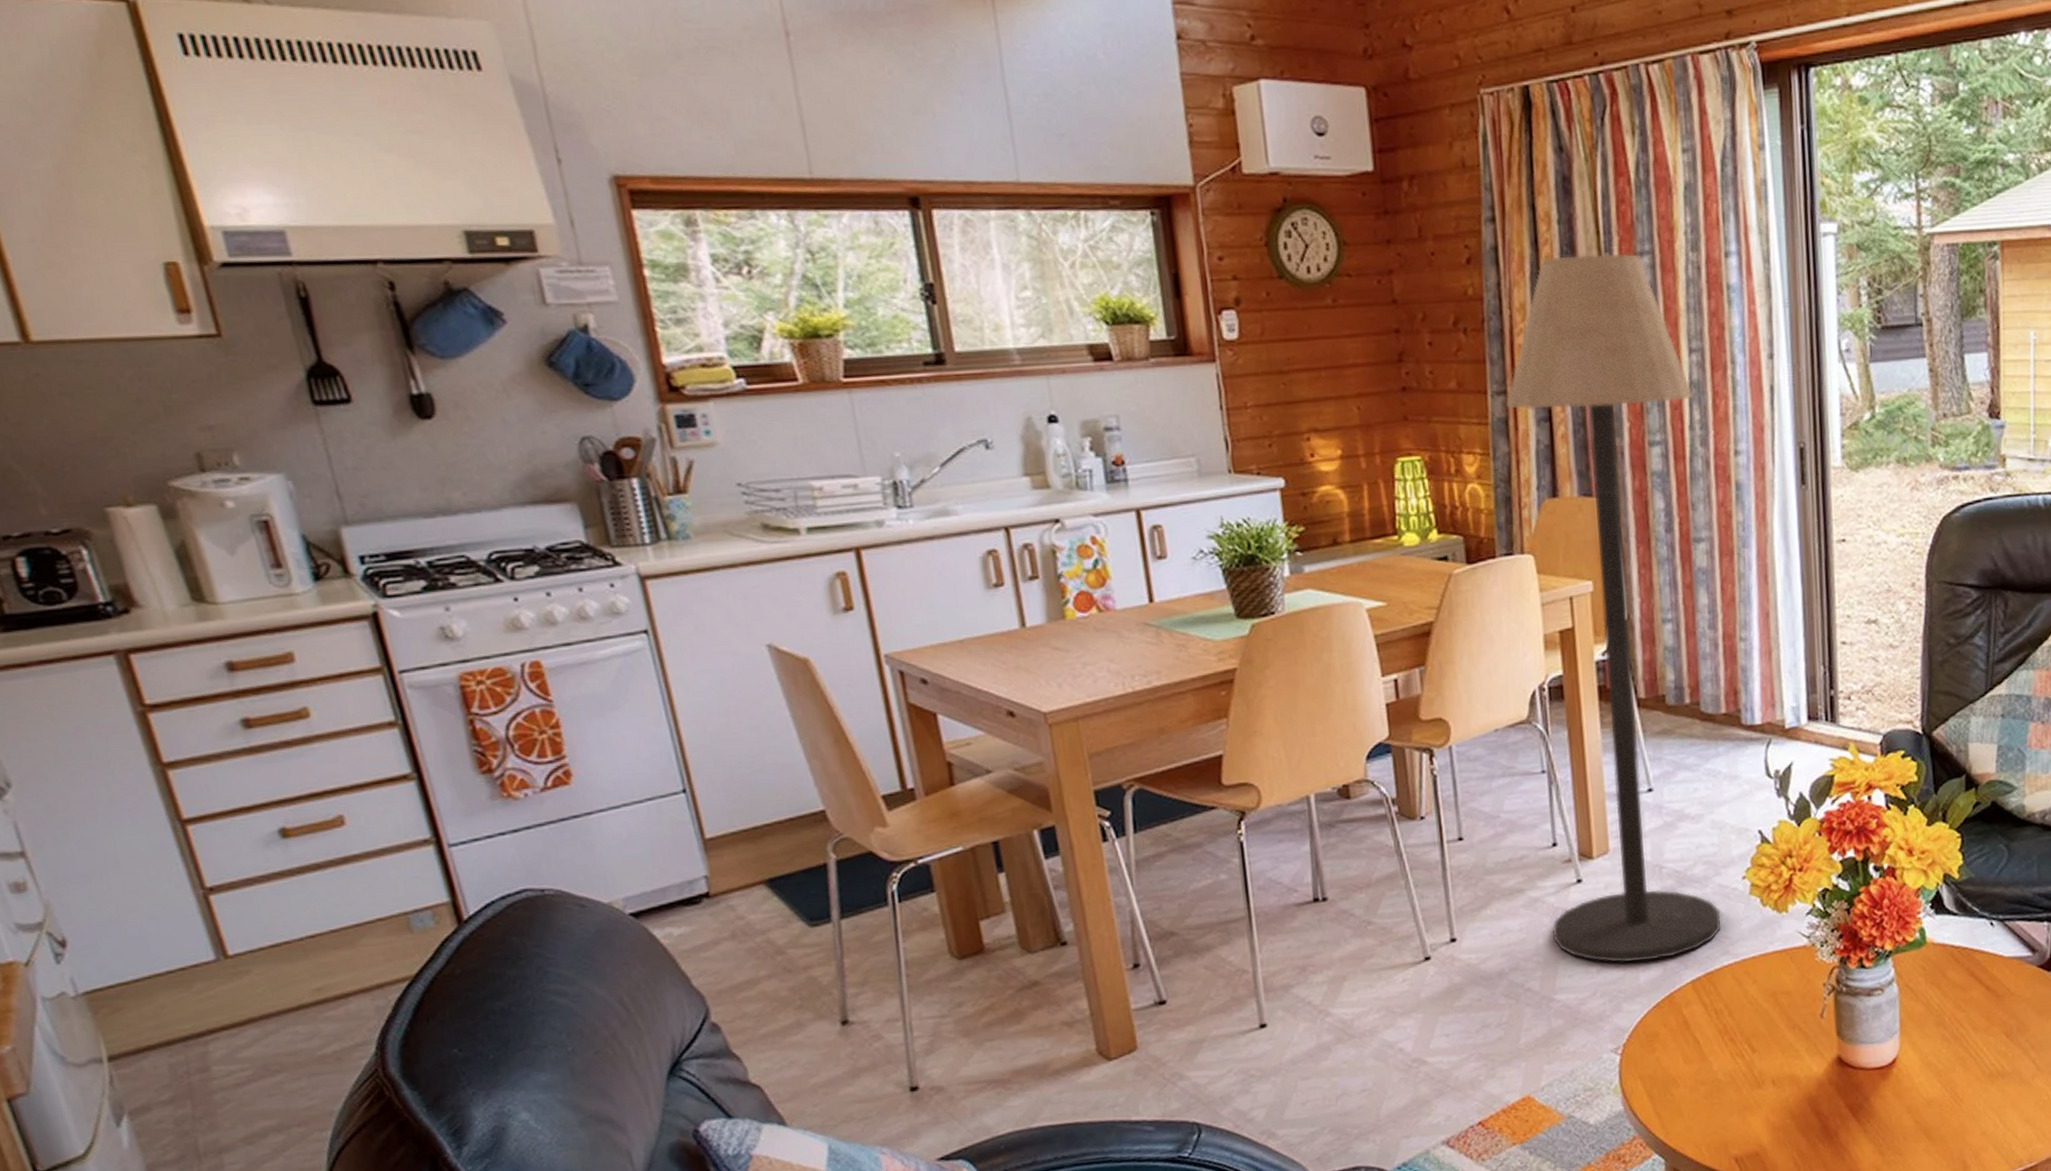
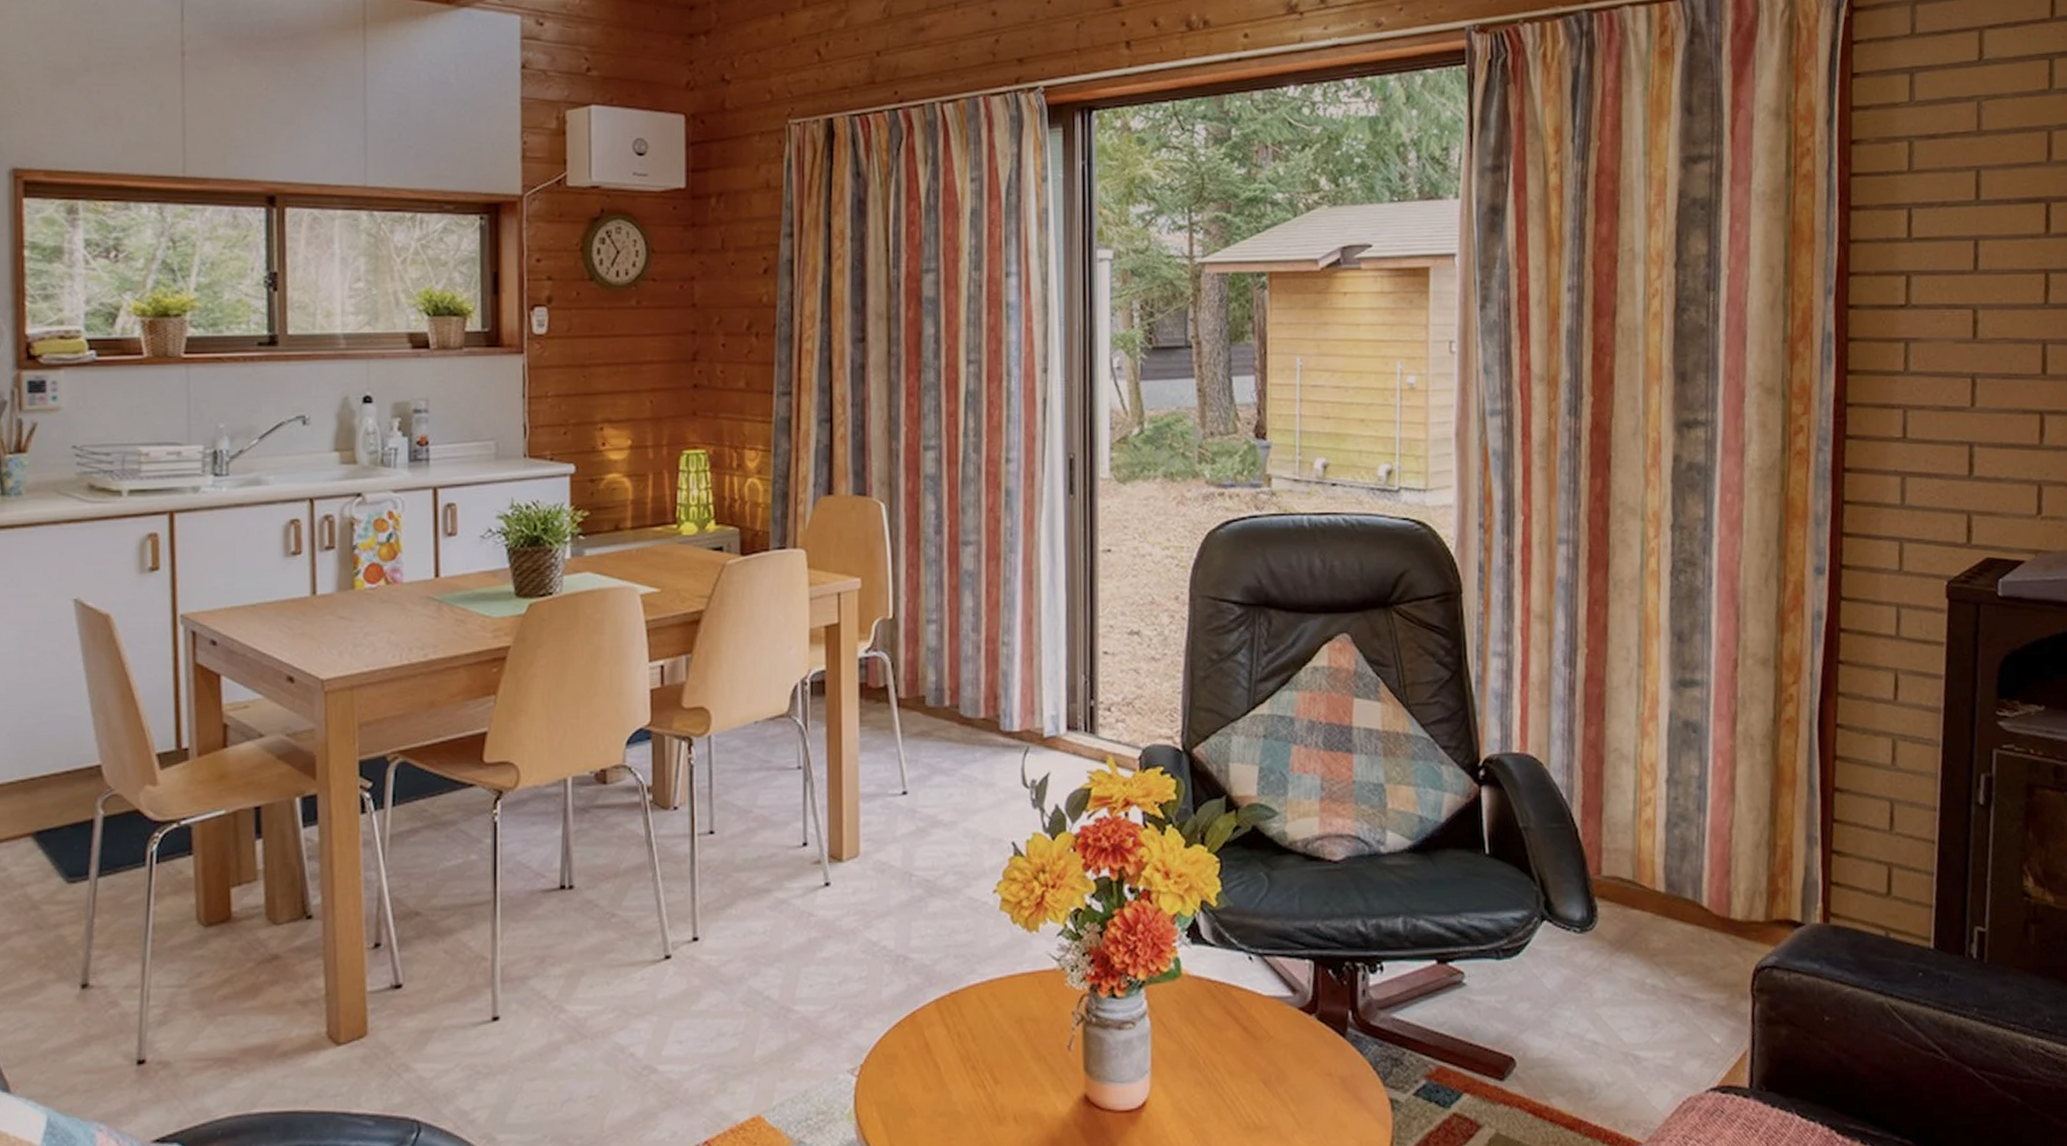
floor lamp: present [1505,253,1721,963] -> none [790,270,970,976]

